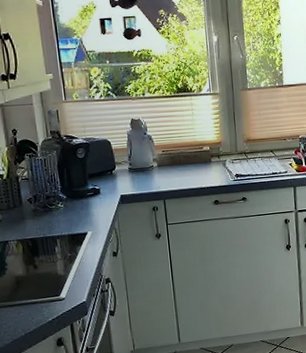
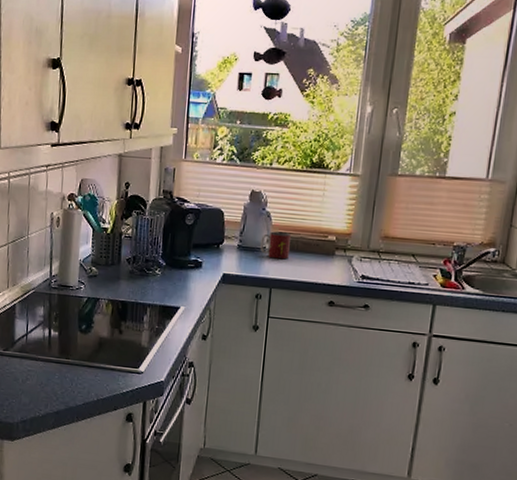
mug: none [148,150,174,174] -> present [260,231,291,260]

